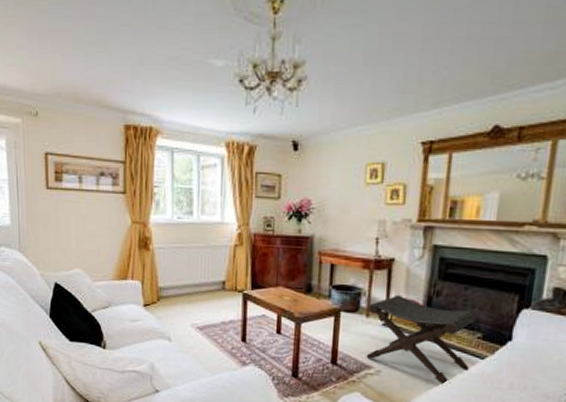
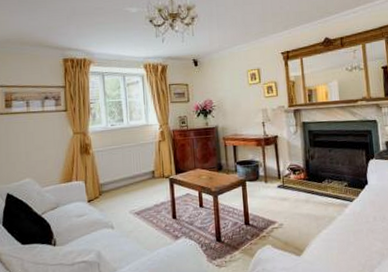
footstool: present [366,294,477,386] -> none [266,162,345,228]

